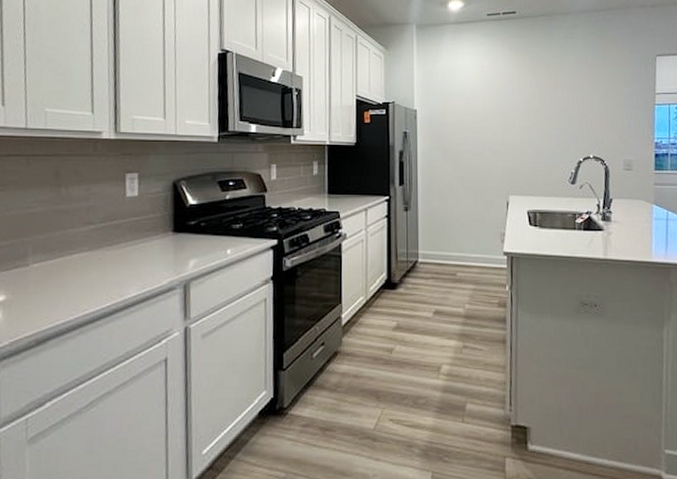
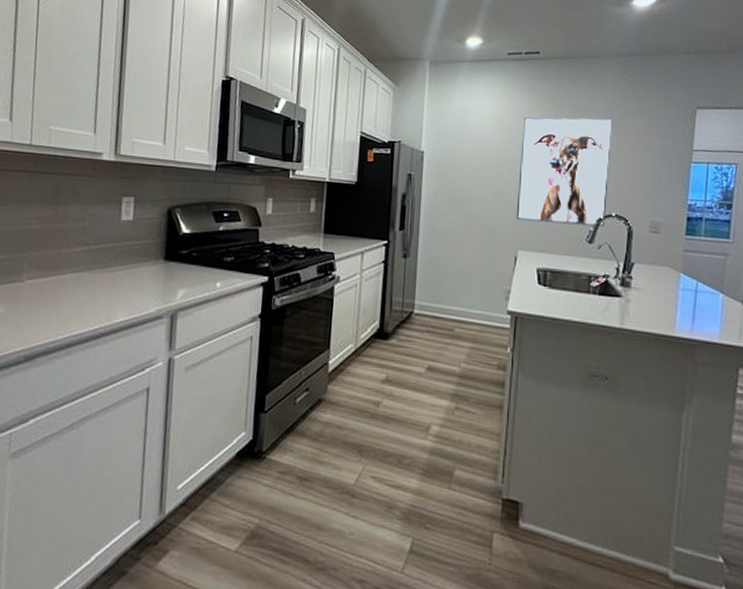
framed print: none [505,69,585,168] -> present [516,117,614,227]

